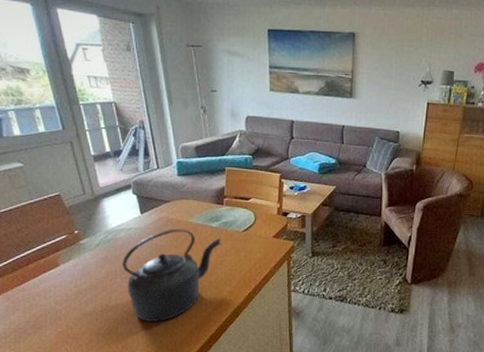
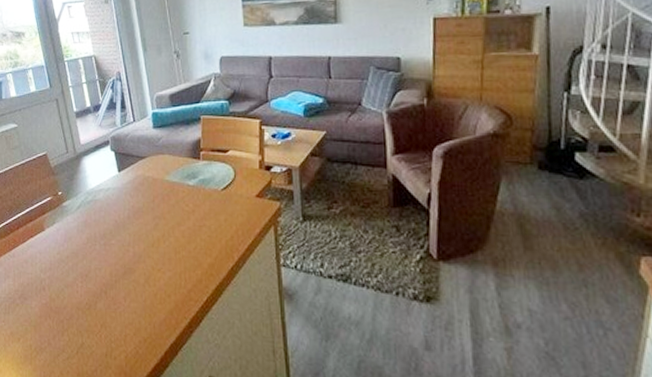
kettle: present [122,228,221,322] -> none [101,188,199,298]

